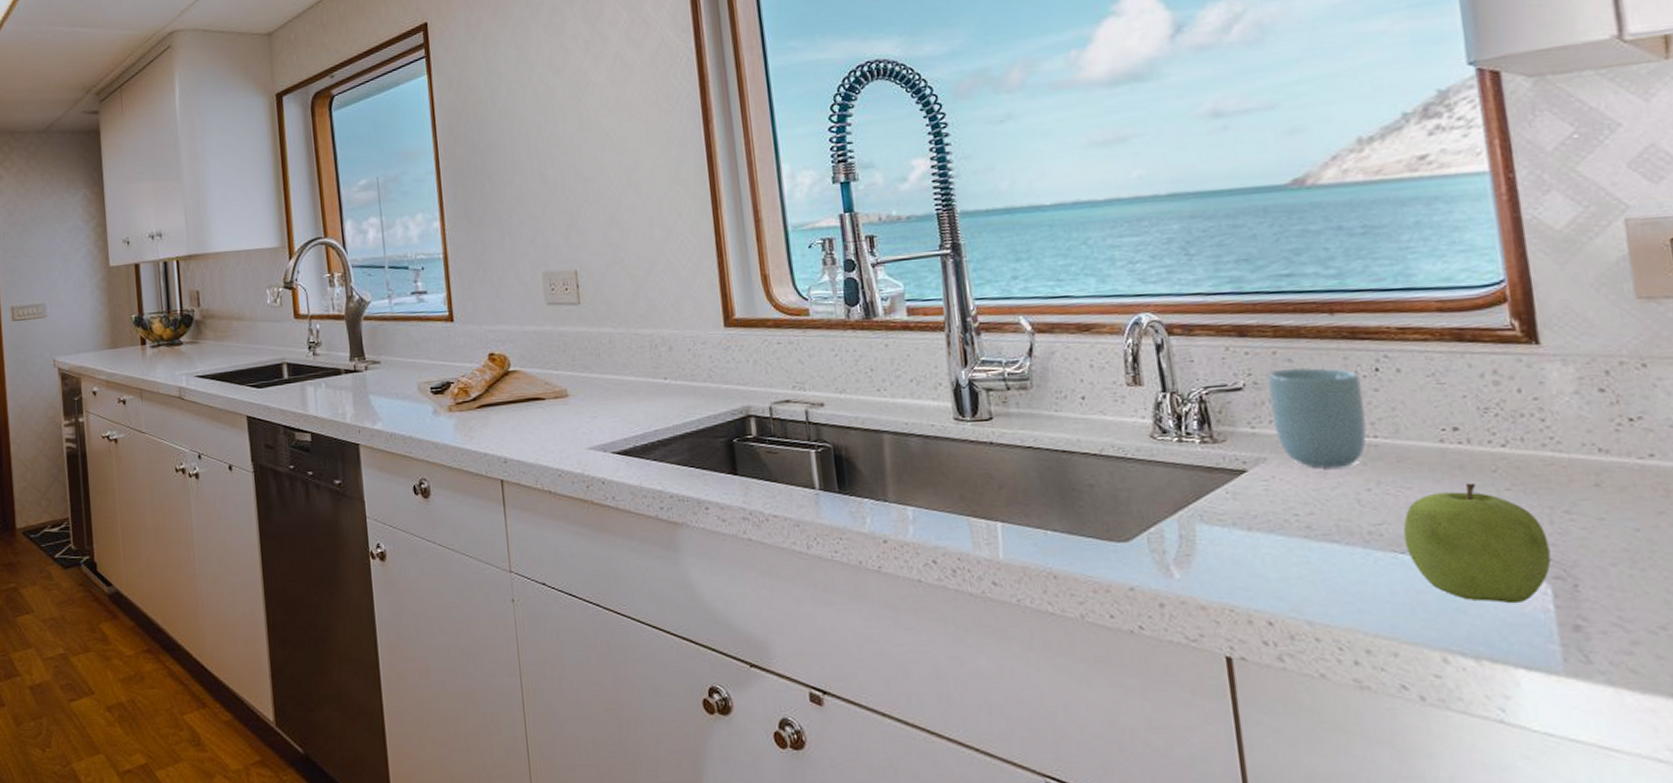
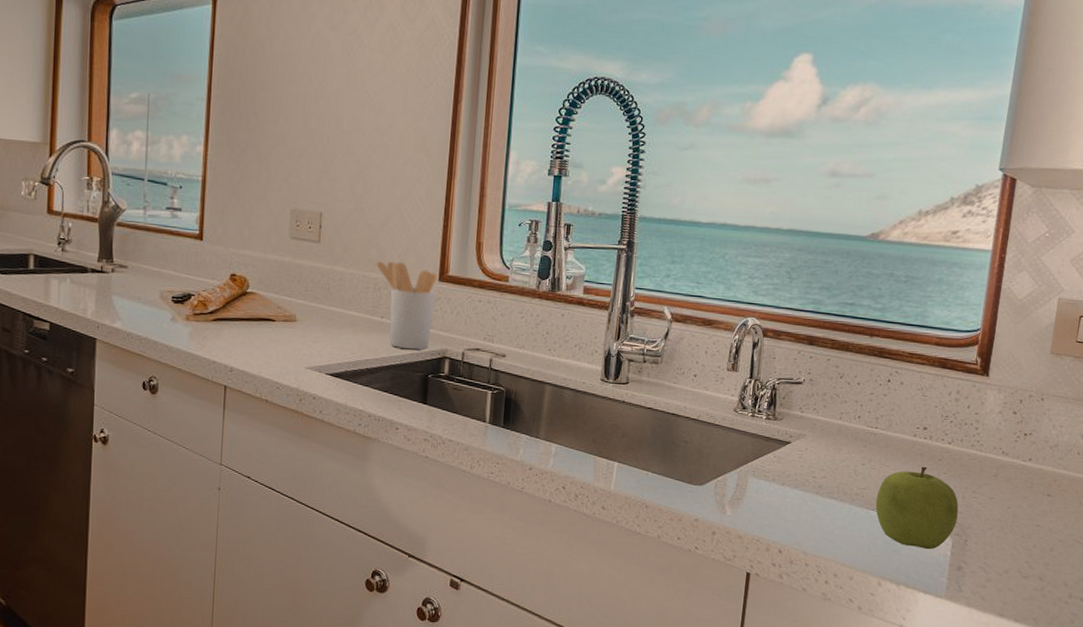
utensil holder: none [648,311,727,412] -> present [376,261,437,350]
cup: present [1267,368,1367,468] -> none [815,373,878,447]

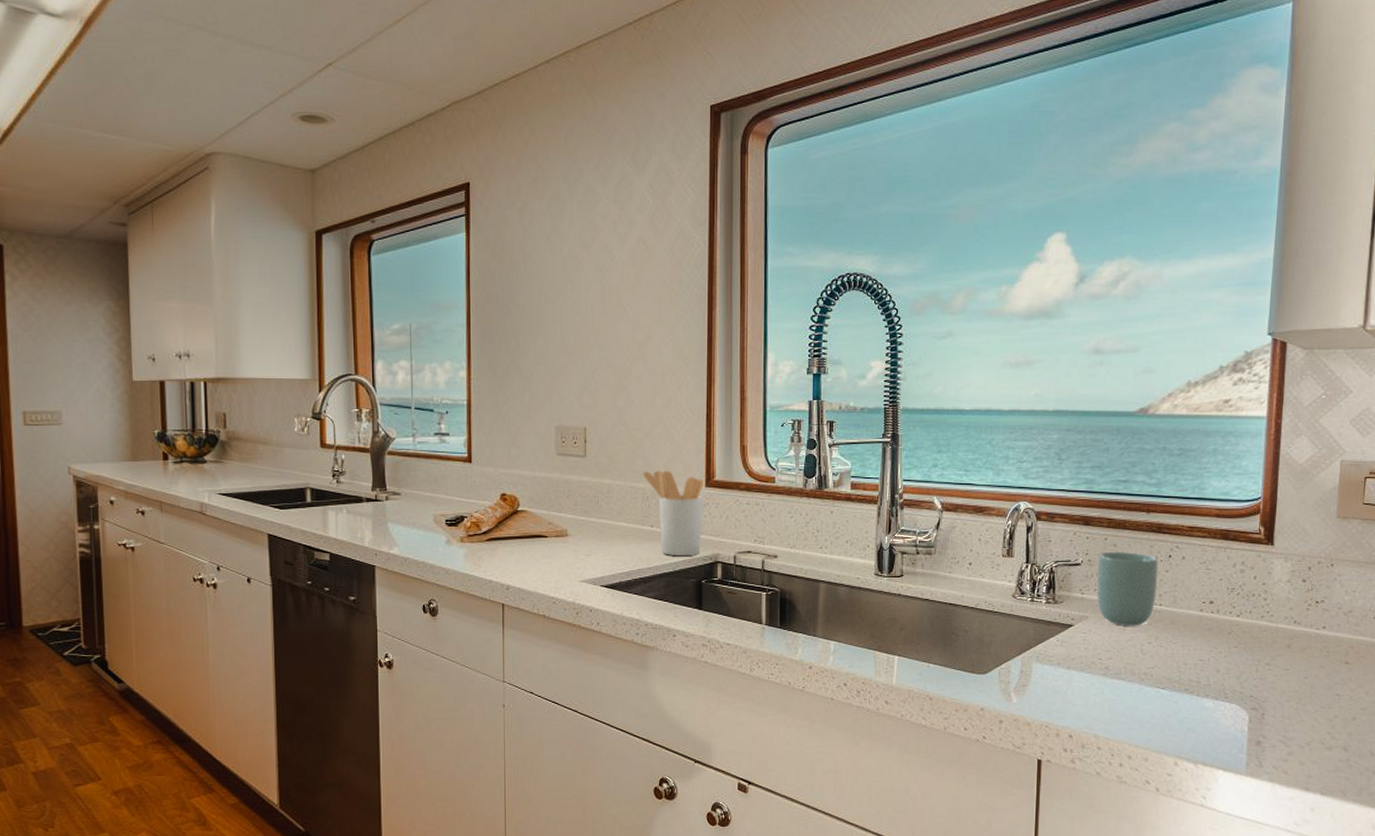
cup: none [815,373,878,447] -> present [1096,552,1159,626]
fruit: present [875,466,959,550] -> none [1165,641,1253,726]

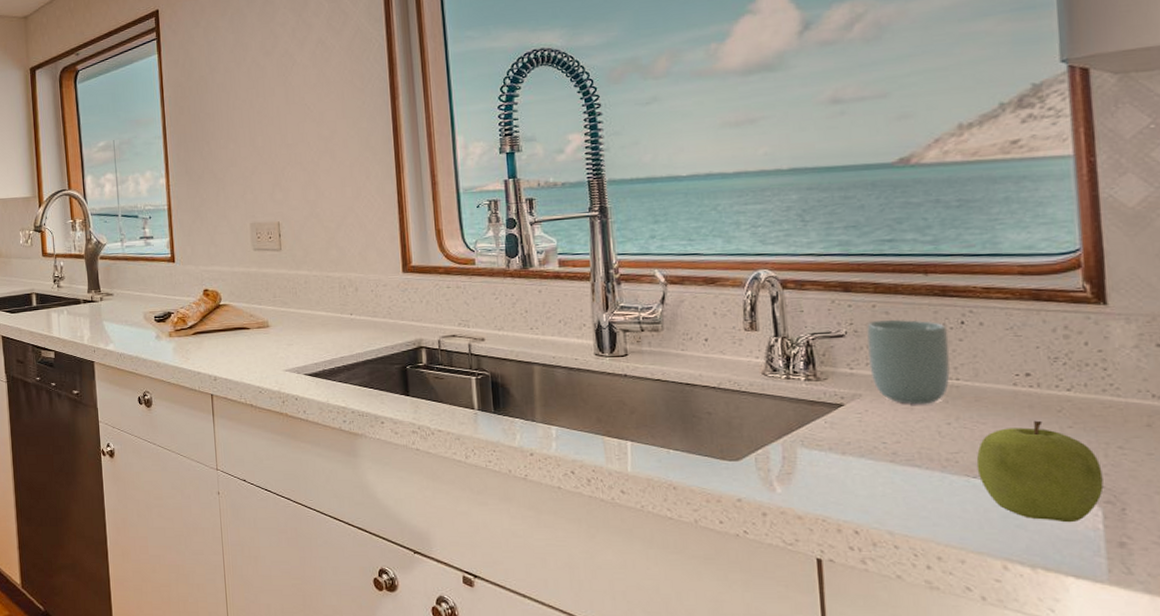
utensil holder: present [643,470,704,557] -> none [338,258,403,343]
fruit: none [1165,641,1253,726] -> present [976,420,1104,523]

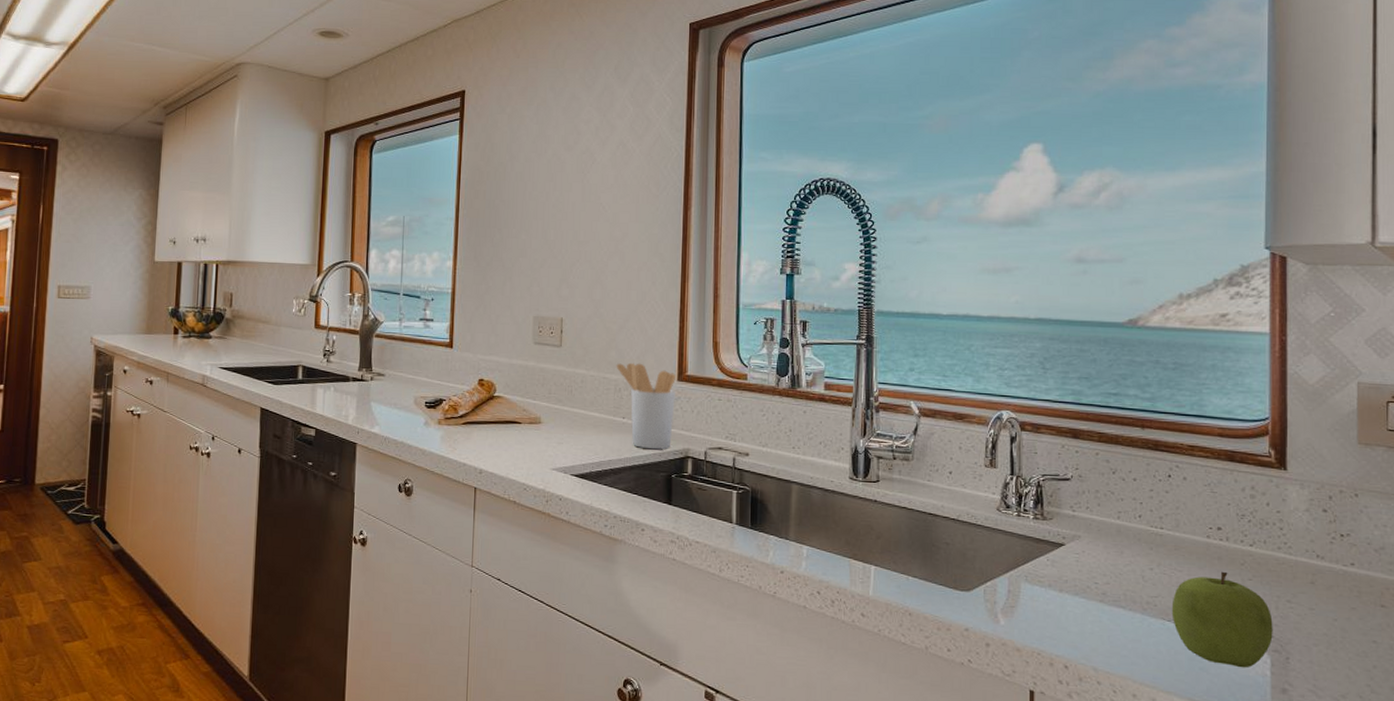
utensil holder: none [338,258,403,343] -> present [616,362,676,450]
cup: present [867,320,950,405] -> none [1089,468,1157,550]

